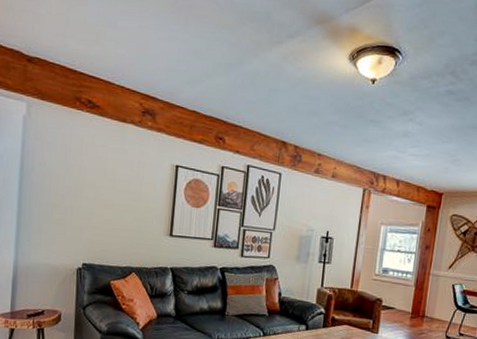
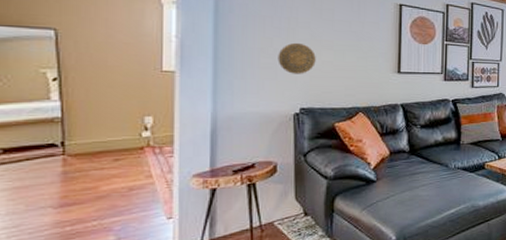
decorative plate: none [67,200,98,231] -> present [278,42,316,74]

